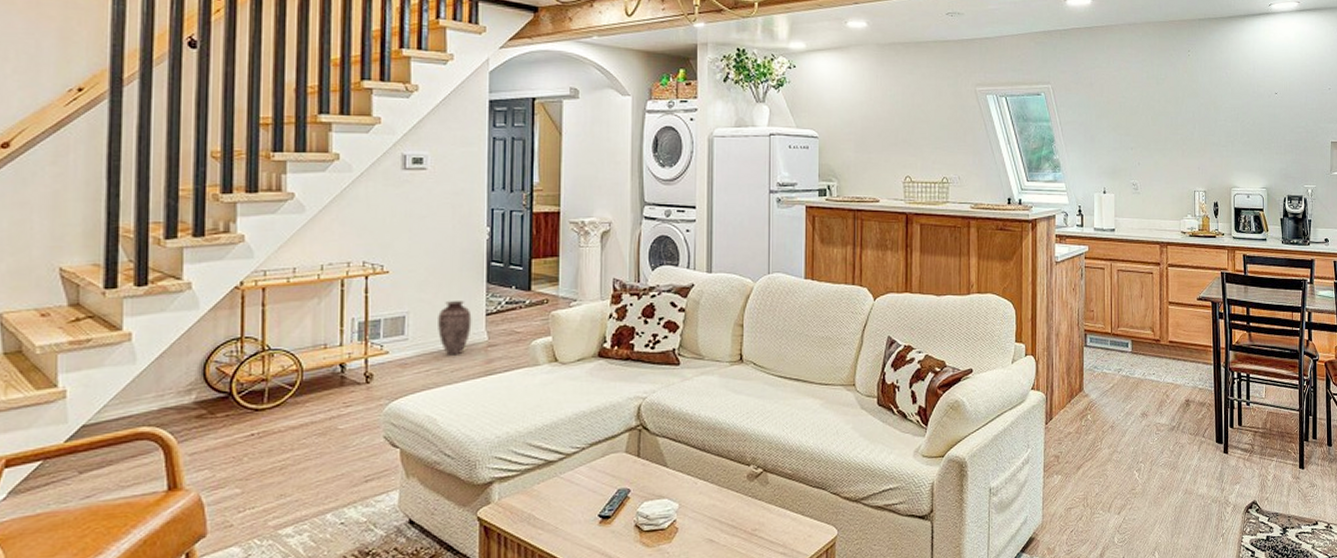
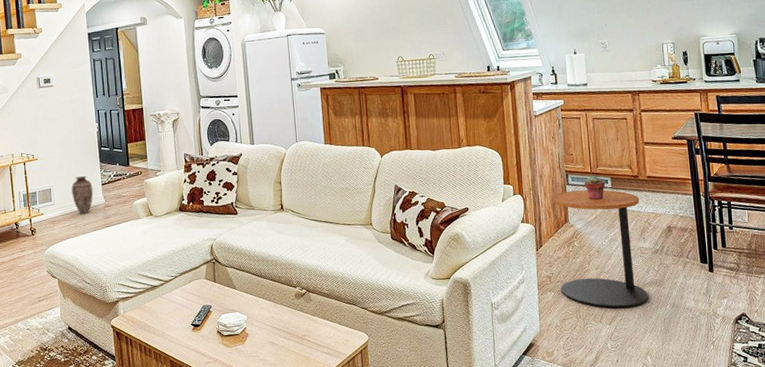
side table: none [1067,354,1161,495] -> present [551,190,649,308]
potted succulent: none [1103,337,1125,366] -> present [584,175,605,200]

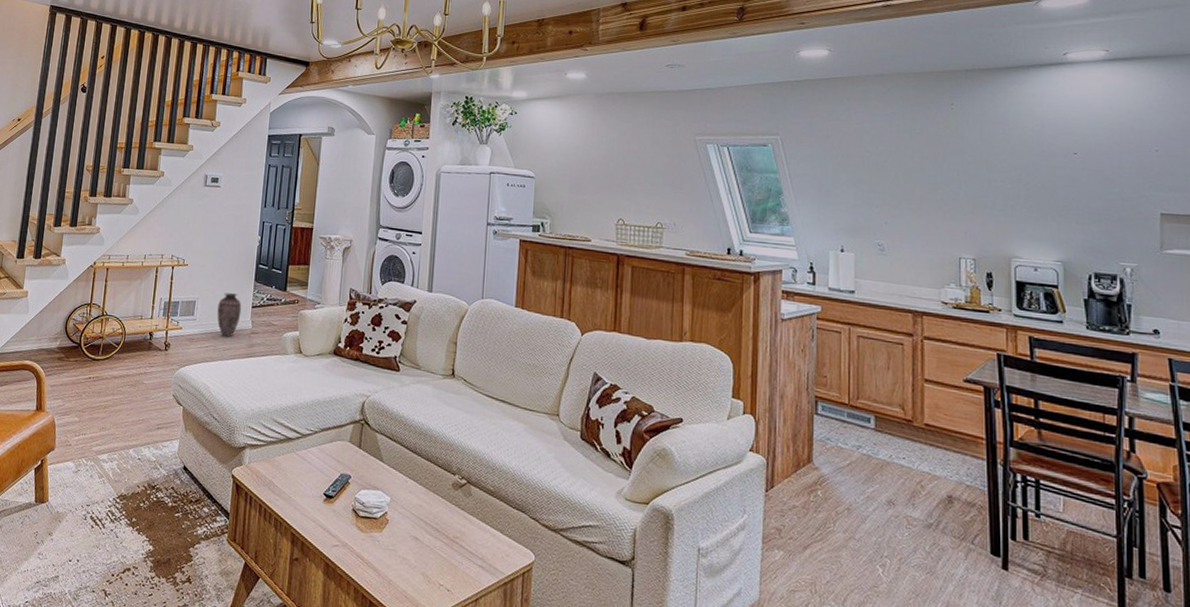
side table: present [551,190,649,308] -> none [792,422,913,595]
potted succulent: present [584,175,605,200] -> none [838,408,866,443]

